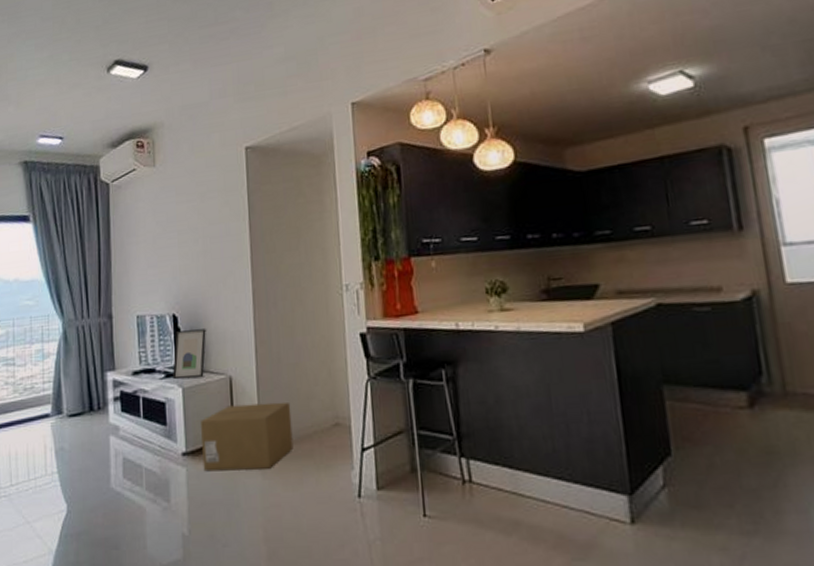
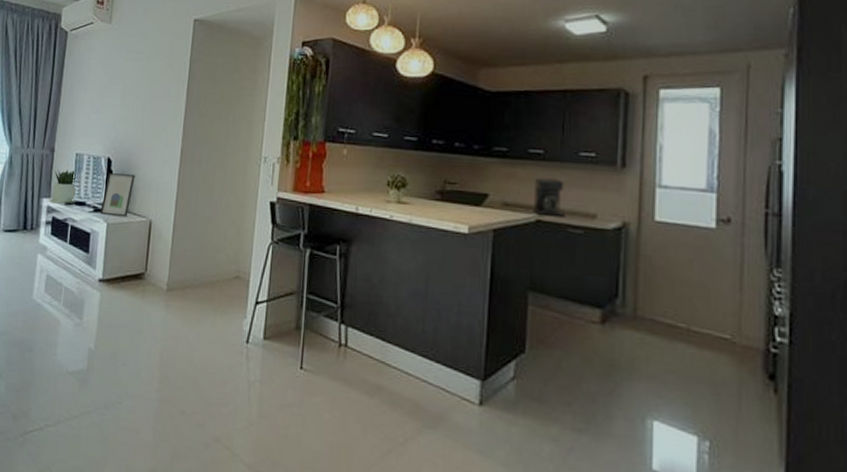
planter: none [115,335,144,376] -> present [50,169,76,204]
box: present [201,402,294,472] -> none [115,245,200,306]
coffee maker: none [647,254,687,299] -> present [532,177,565,218]

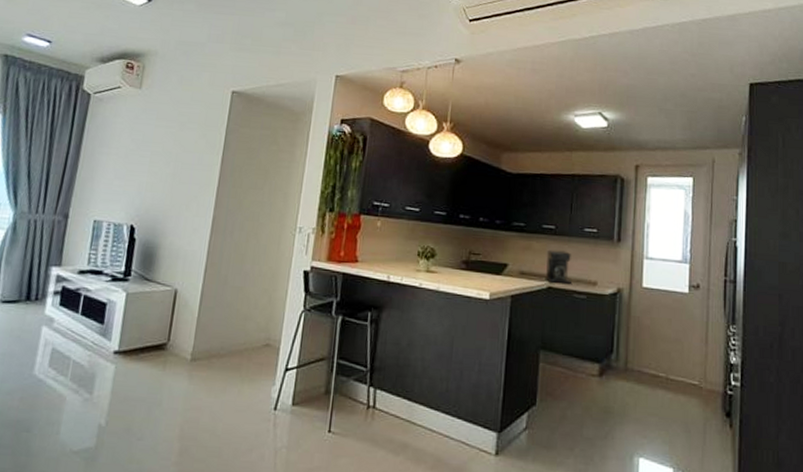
planter: present [50,169,76,204] -> none [60,236,92,273]
picture frame: present [100,173,135,217] -> none [119,241,161,287]

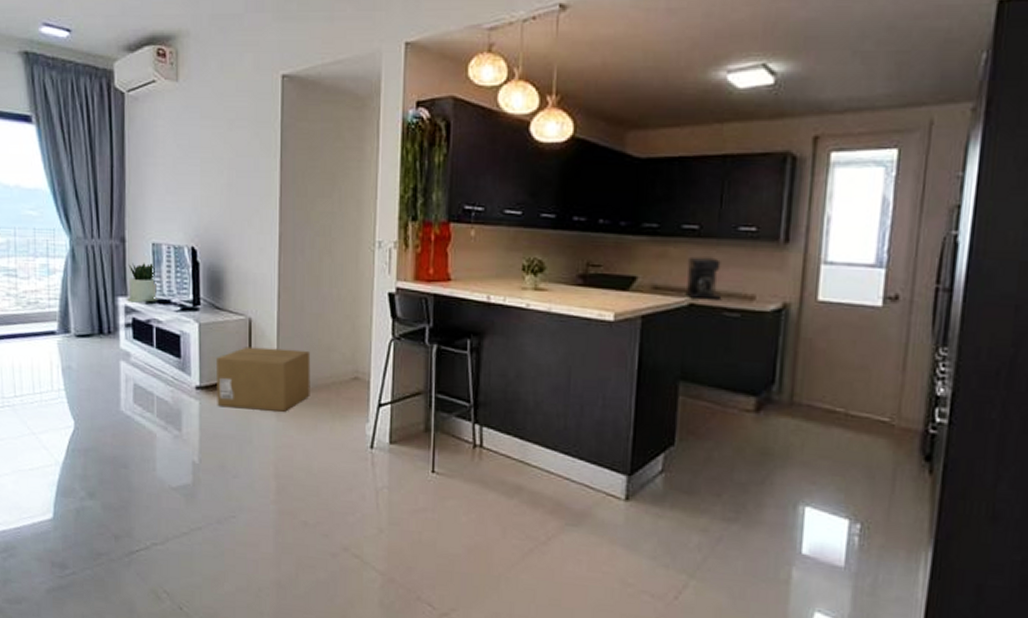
planter: none [60,236,92,273] -> present [127,263,158,303]
box: none [132,315,229,376] -> present [217,346,311,412]

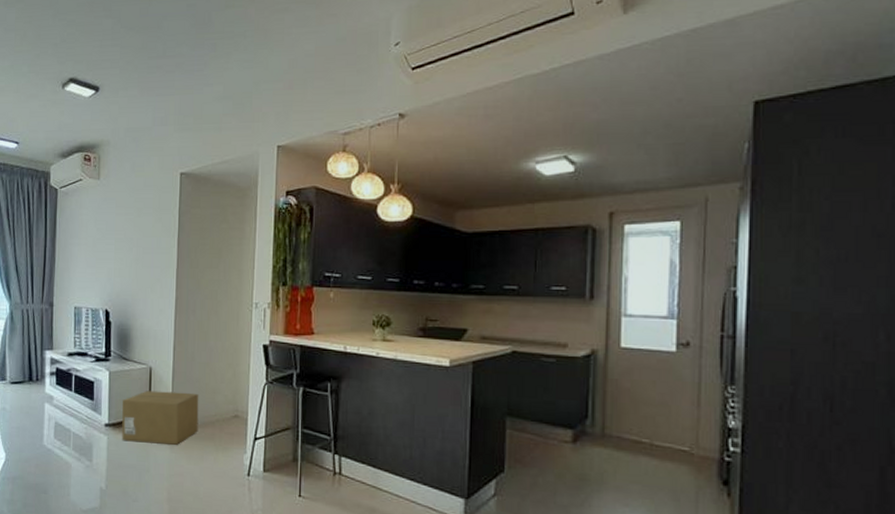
planter: present [127,263,158,303] -> none [53,323,77,355]
coffee maker: present [685,256,721,301] -> none [508,312,538,348]

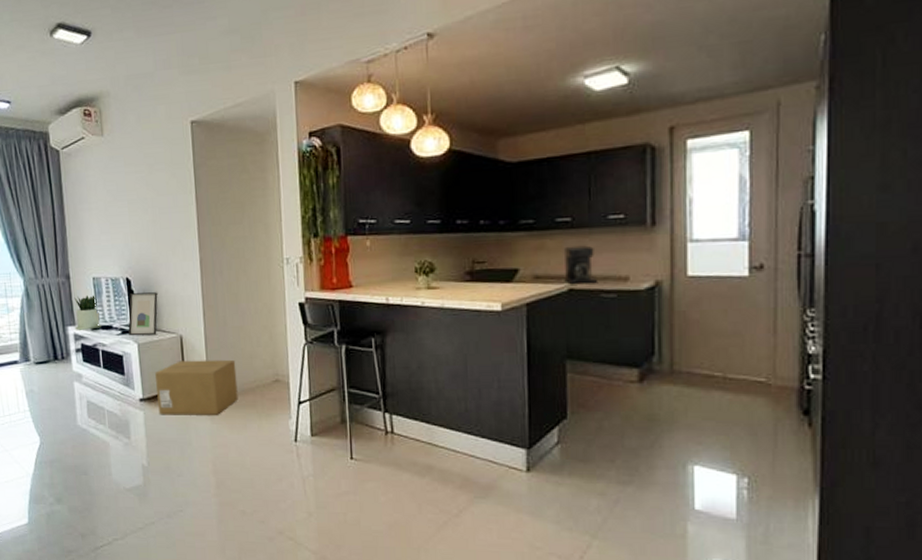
planter: none [53,323,77,355] -> present [74,295,101,330]
picture frame: none [102,324,133,365] -> present [128,292,158,336]
coffee maker: none [508,312,538,348] -> present [564,245,597,285]

